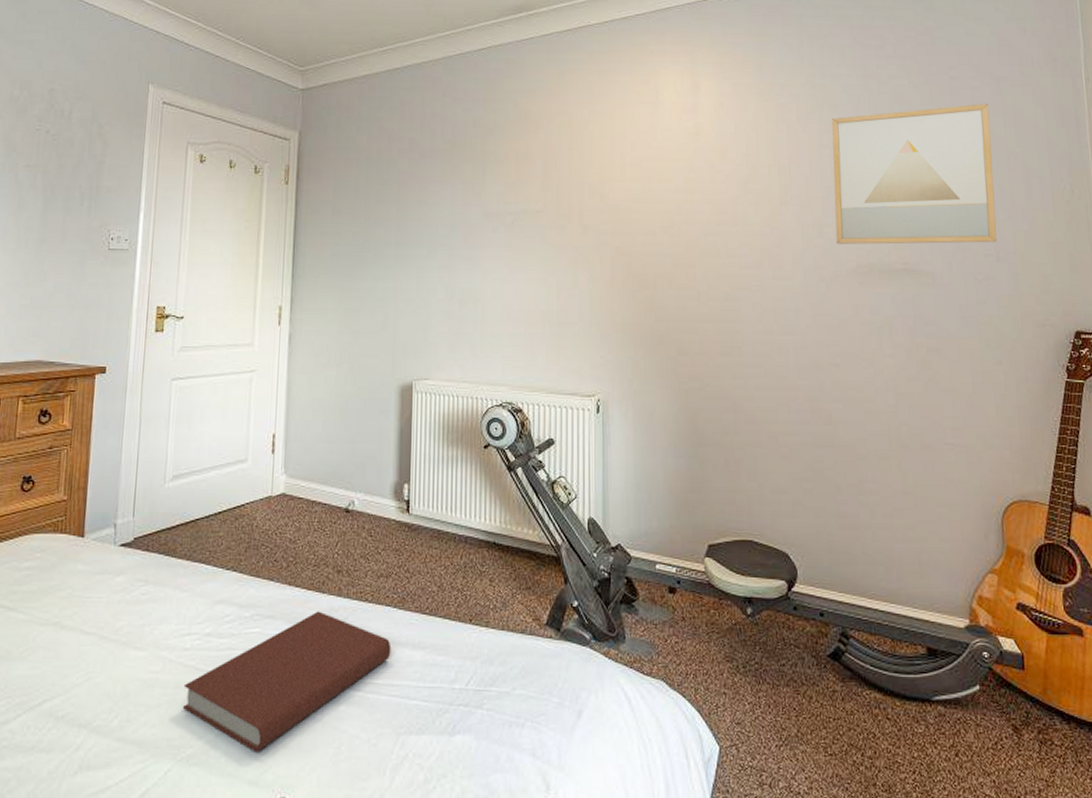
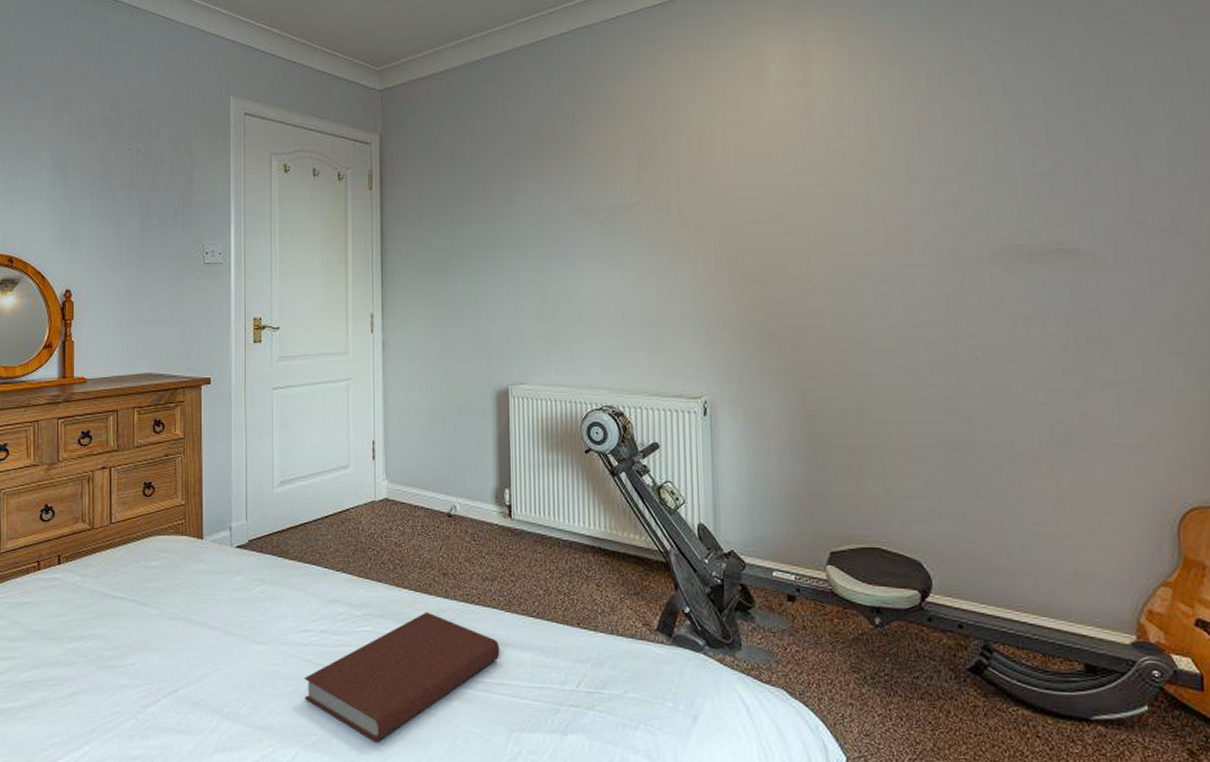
wall art: present [832,104,997,244] -> none [969,51,1177,225]

